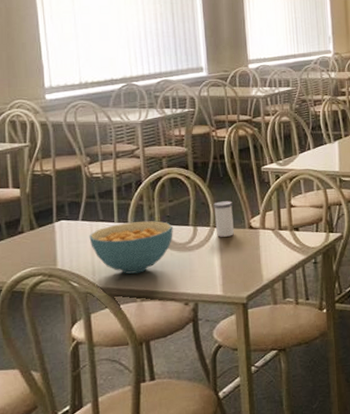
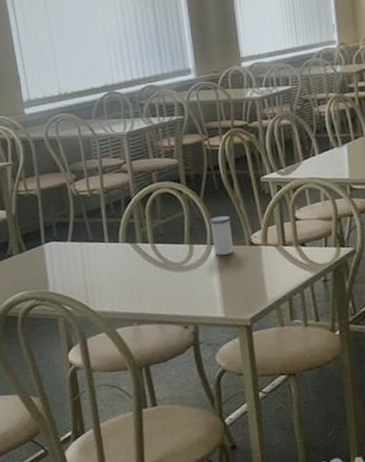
cereal bowl: present [89,221,173,274] -> none [80,239,168,297]

